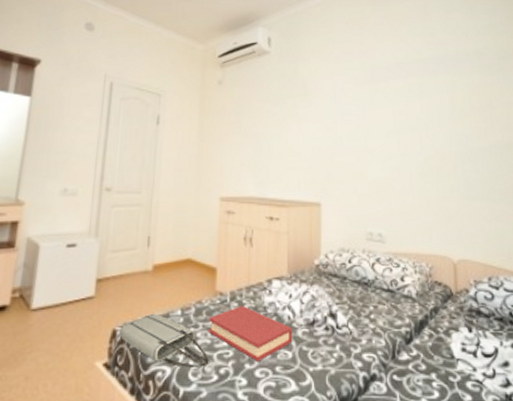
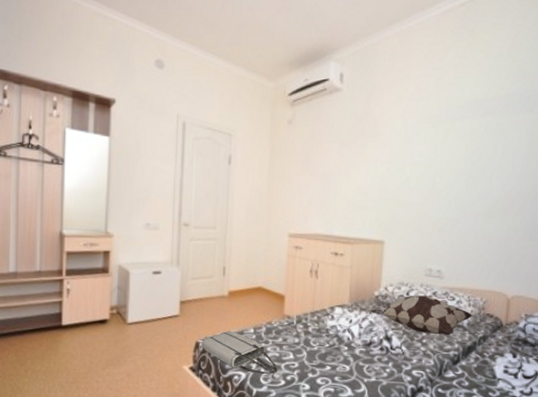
hardback book: present [209,306,293,362] -> none [278,327,351,372]
decorative pillow: none [311,262,421,309] -> present [370,295,473,336]

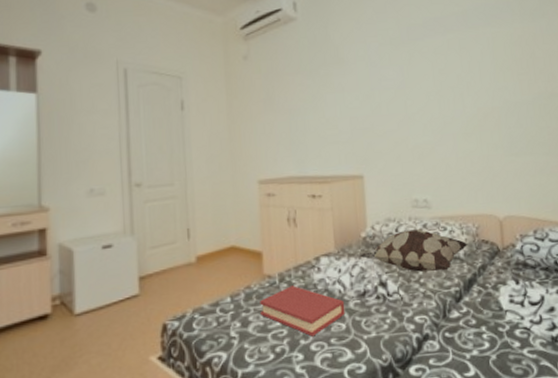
tote bag: present [201,330,278,374] -> none [170,303,264,351]
hardback book: none [278,327,351,372] -> present [260,285,345,337]

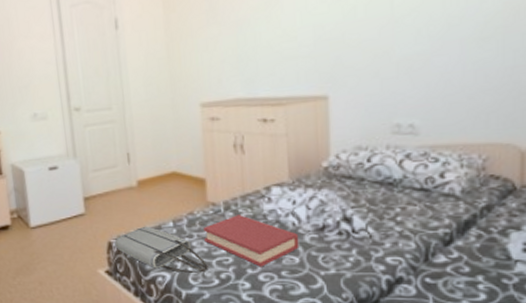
tote bag: none [170,303,264,351] -> present [114,226,209,273]
decorative pillow: present [360,229,469,272] -> none [319,159,469,210]

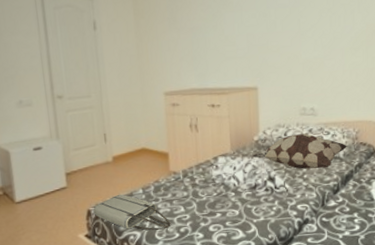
hardback book: present [203,215,300,267] -> none [167,180,239,220]
decorative pillow: none [319,159,469,210] -> present [252,133,348,169]

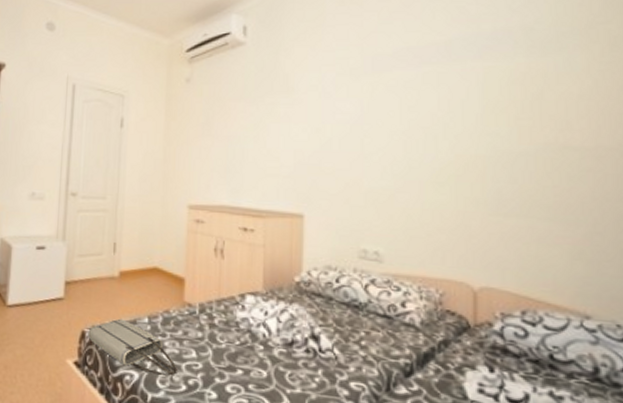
decorative pillow: present [252,133,348,169] -> none [291,282,428,337]

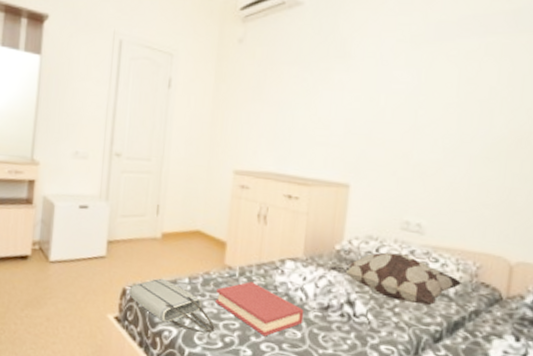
hardback book: none [177,319,268,377] -> present [215,281,304,337]
decorative pillow: none [291,282,428,337] -> present [330,252,463,306]

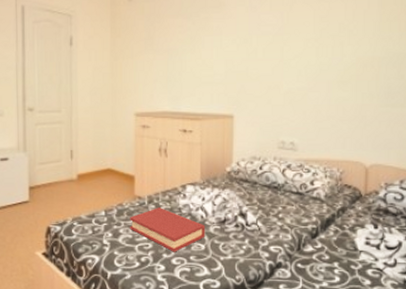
tote bag: present [129,278,215,334] -> none [53,214,131,256]
decorative pillow: present [330,252,463,306] -> none [223,169,331,209]

